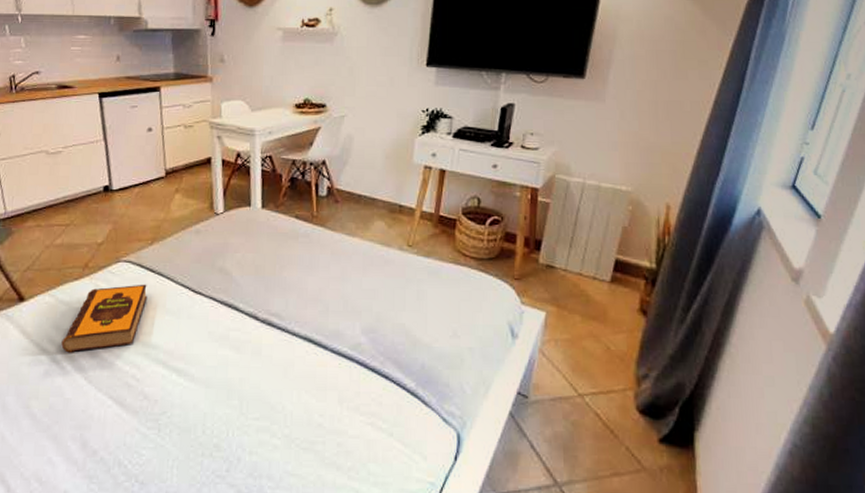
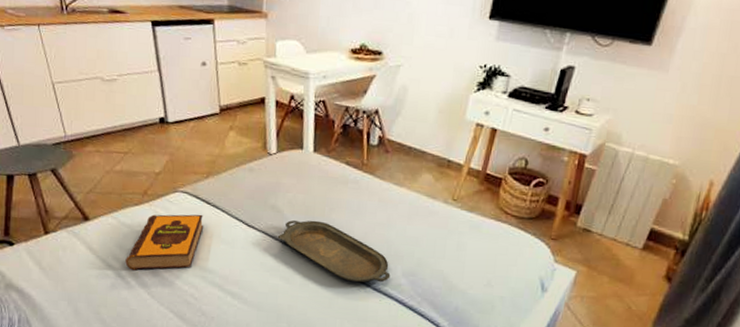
serving tray: none [226,280,349,345] -> present [277,220,391,282]

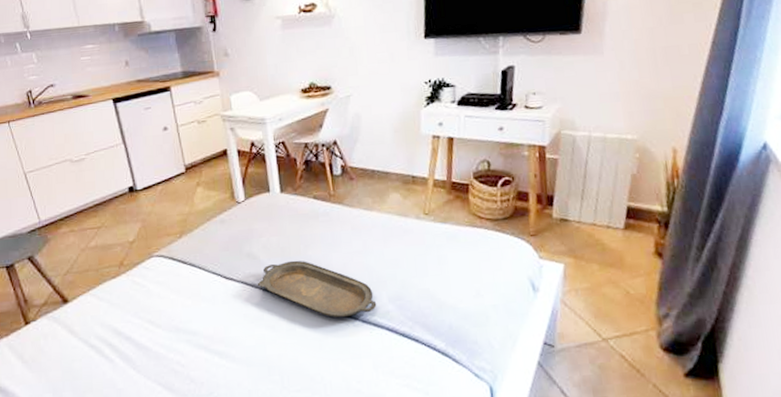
hardback book: present [125,214,204,270] -> none [107,275,183,347]

